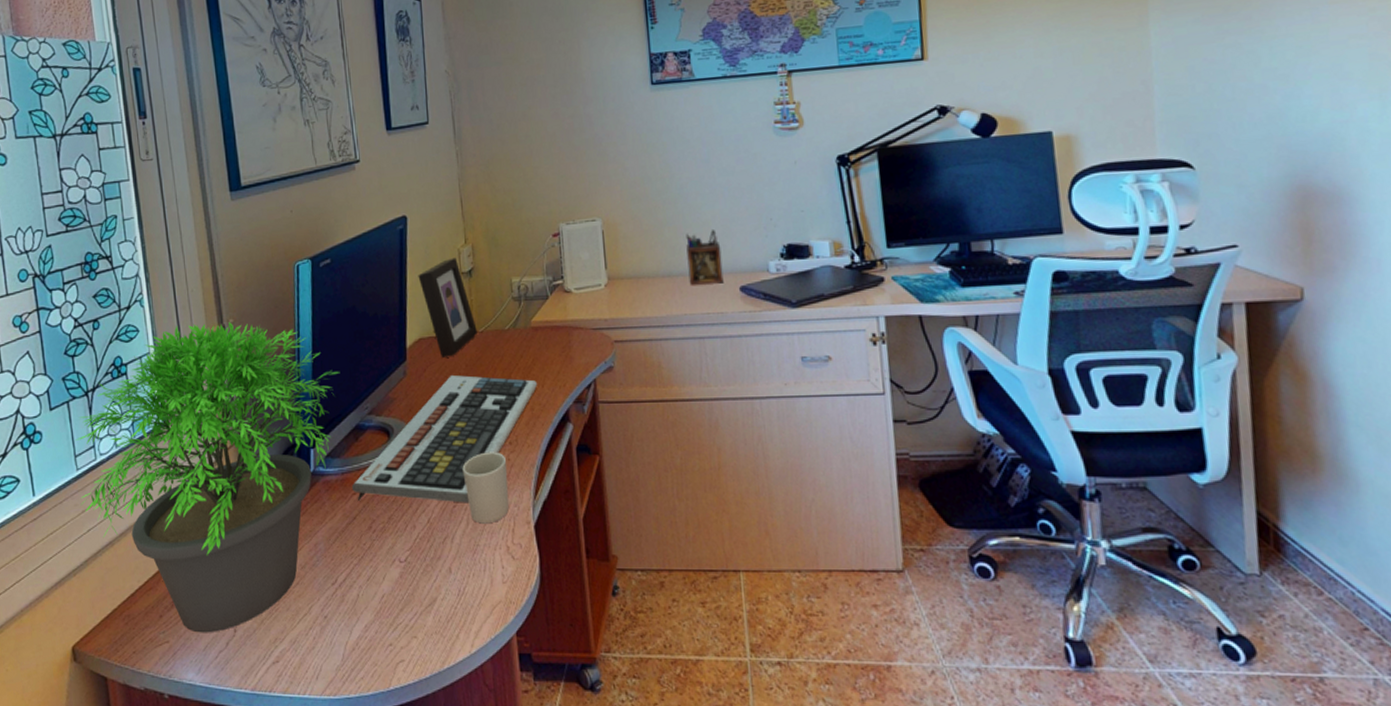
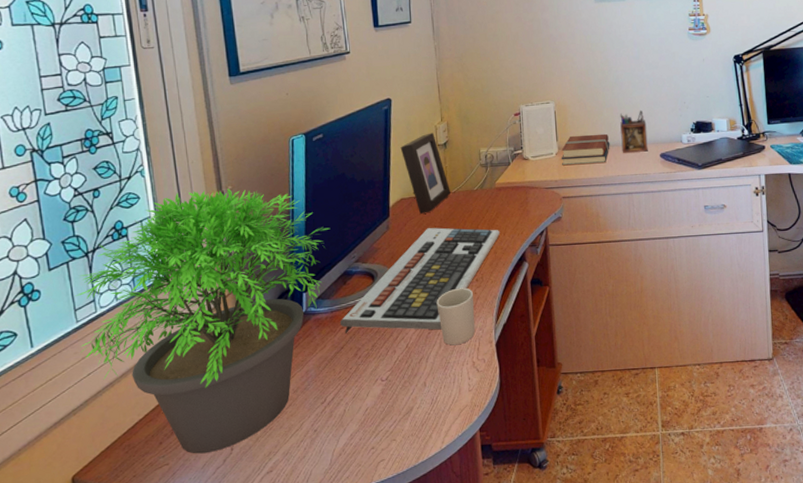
books: none [611,259,674,301] -> present [561,133,610,166]

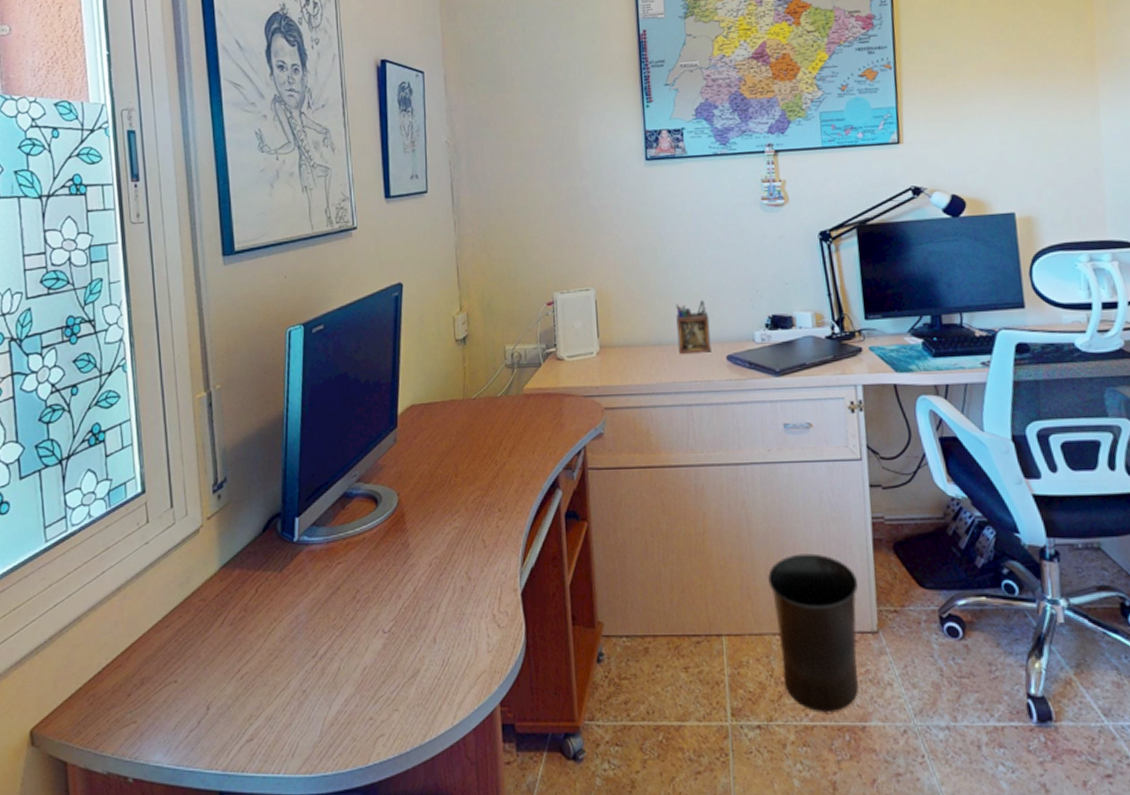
potted plant: present [75,188,330,454] -> none [46,388,328,712]
computer keyboard: present [340,227,501,333] -> none [337,441,529,571]
picture frame: present [400,132,450,214] -> none [412,325,469,424]
mug: present [436,287,476,346] -> none [450,519,497,592]
books: present [561,133,610,166] -> none [602,329,664,369]
waste bin: none [691,303,758,419] -> present [768,553,859,711]

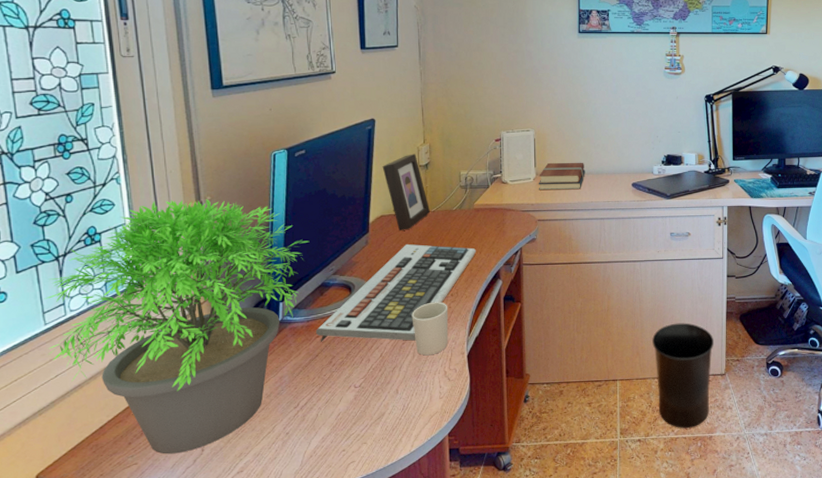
potted plant: none [46,388,328,712] -> present [44,199,309,454]
computer keyboard: none [337,441,529,571] -> present [316,243,477,342]
picture frame: none [412,325,469,424] -> present [382,154,430,231]
mug: none [450,519,497,592] -> present [412,302,449,356]
books: none [602,329,664,369] -> present [538,162,585,191]
desk organizer: present [675,300,711,354] -> none [596,142,621,181]

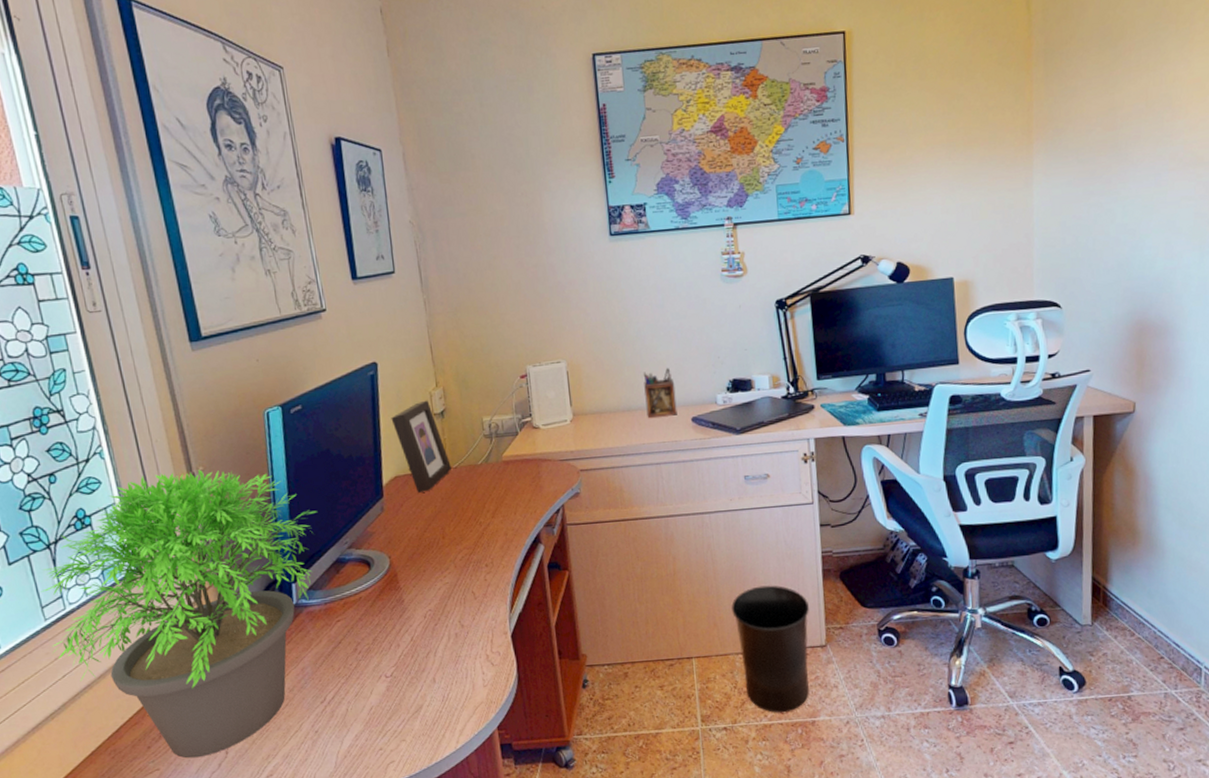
computer keyboard: present [316,243,477,342] -> none [336,507,511,627]
mug: present [412,302,449,356] -> none [442,574,488,638]
books: present [538,162,585,191] -> none [576,396,633,434]
desk organizer: none [596,142,621,181] -> present [643,368,678,418]

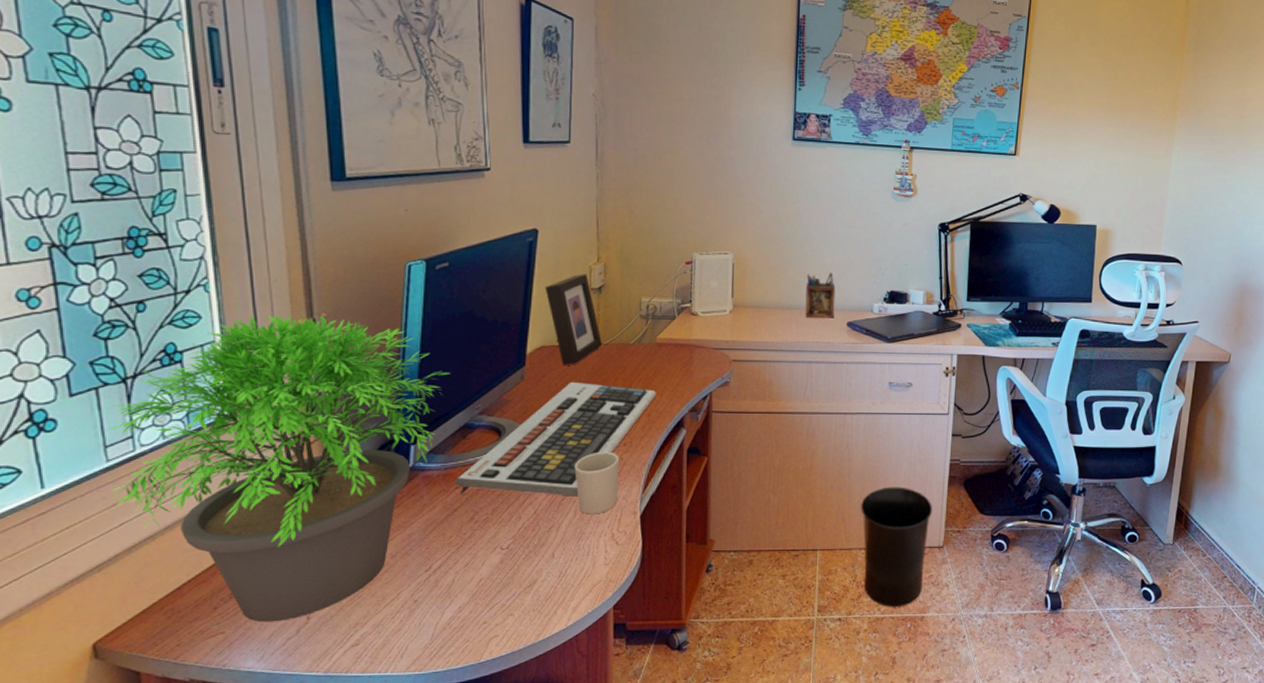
computer keyboard: none [336,507,511,627] -> present [456,381,657,497]
mug: none [442,574,488,638] -> present [574,452,620,515]

